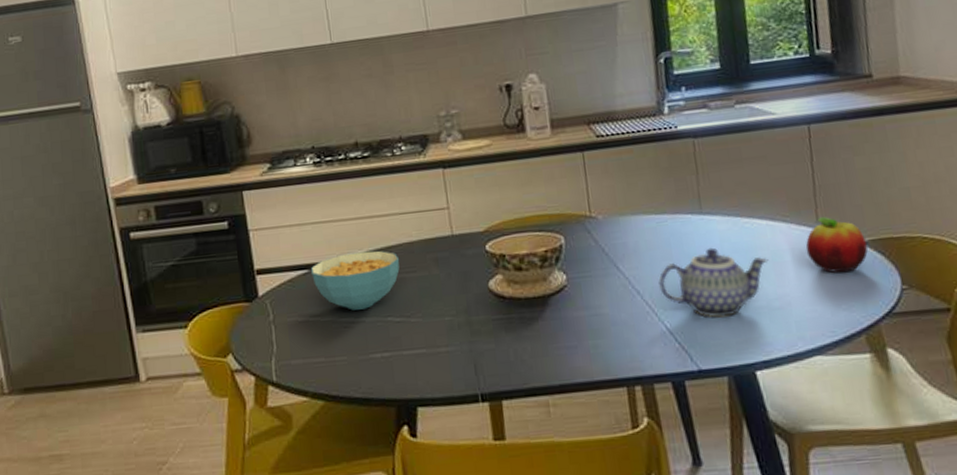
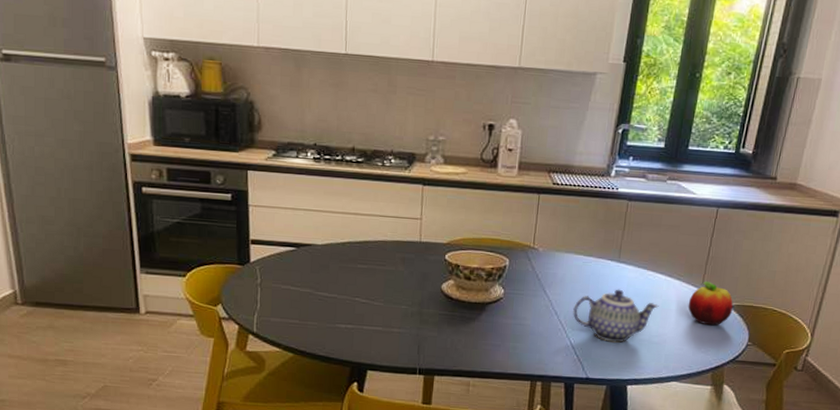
cereal bowl: present [311,250,400,311] -> none [298,240,373,288]

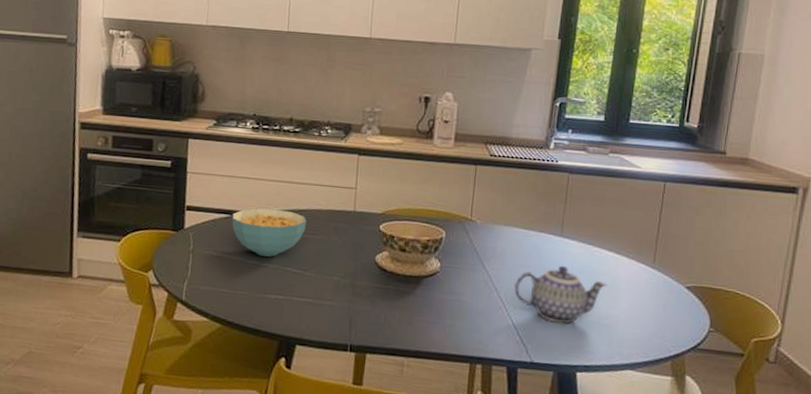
cereal bowl: none [298,240,373,288] -> present [232,208,306,257]
fruit: present [688,281,733,326] -> none [639,259,689,309]

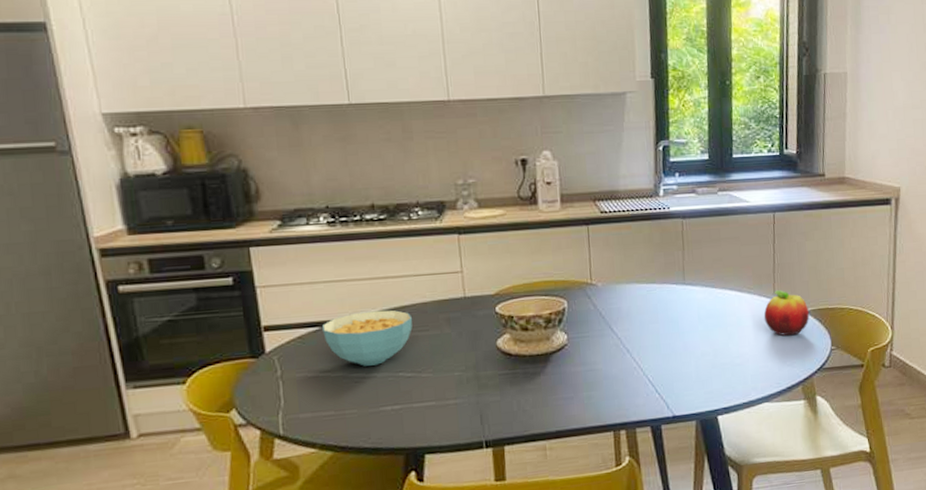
teapot: present [514,265,607,324] -> none [645,313,735,372]
fruit: none [639,259,689,309] -> present [763,290,809,336]

